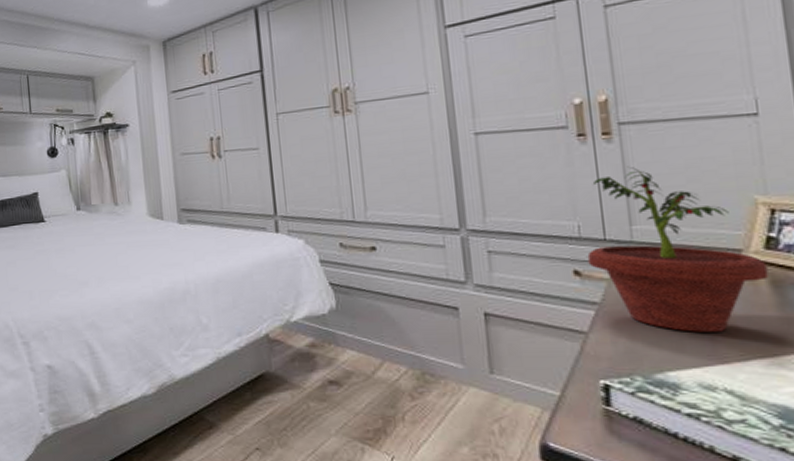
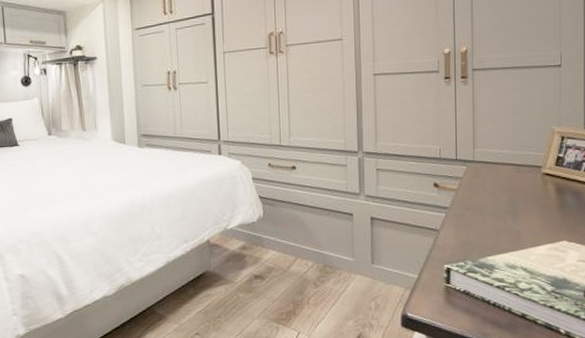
potted plant: present [587,166,769,332] -> none [444,103,555,227]

